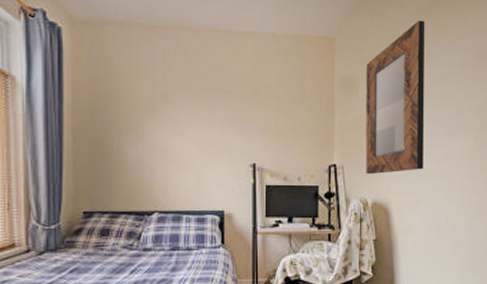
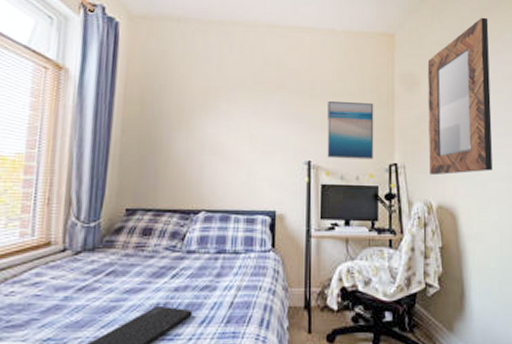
wall art: none [271,105,315,161] -> present [327,100,374,160]

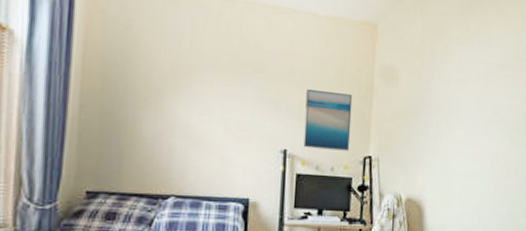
home mirror: present [427,17,493,176] -> none [402,15,468,170]

